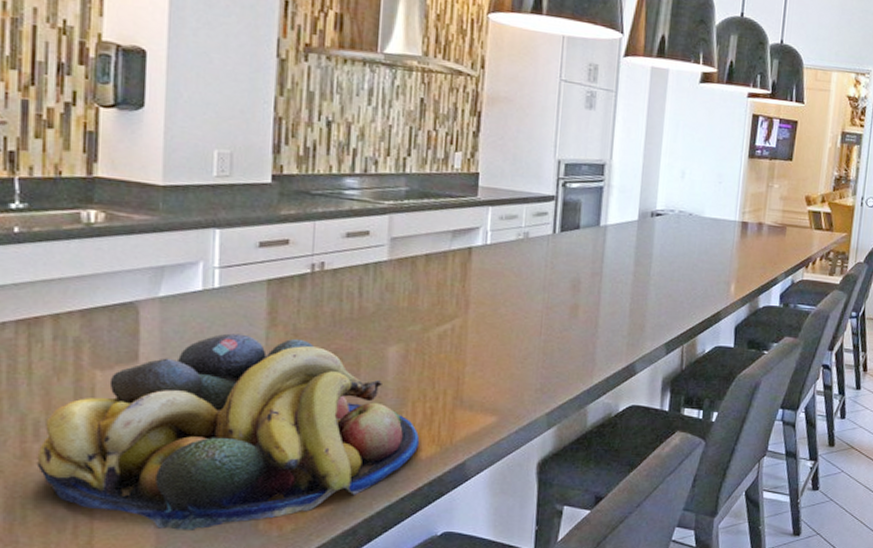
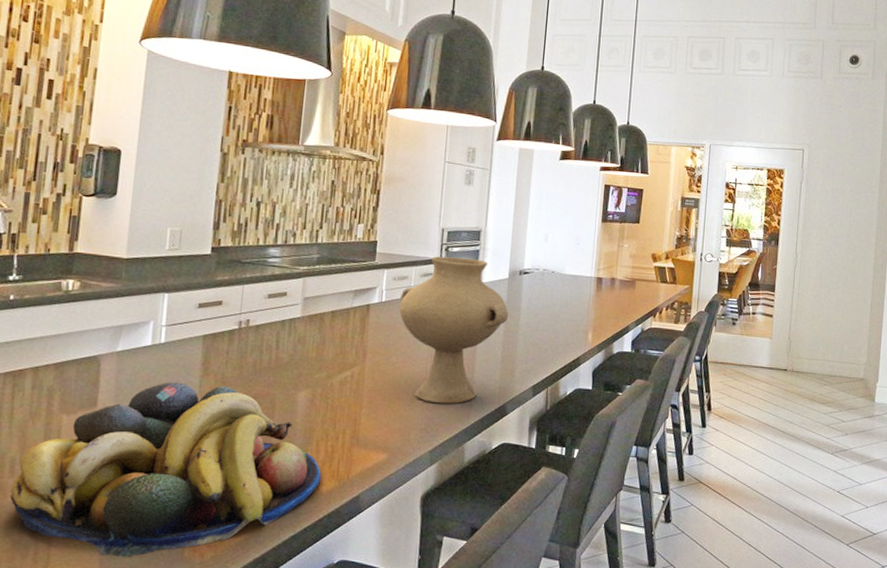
vase: none [508,192,638,362] -> present [399,256,509,404]

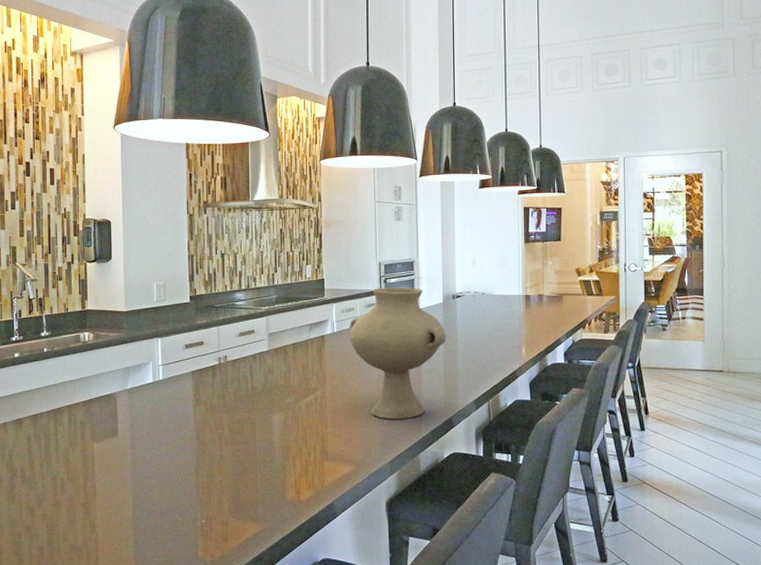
fruit bowl: present [10,382,322,557] -> none [64,412,300,557]

